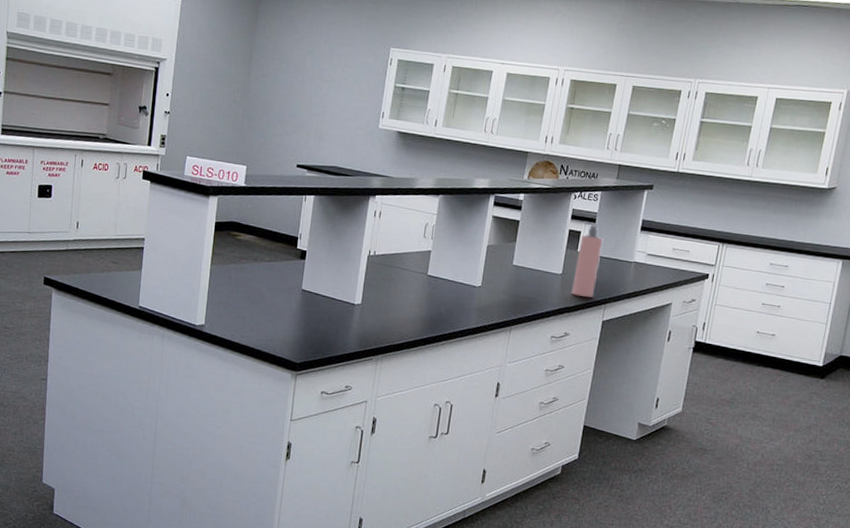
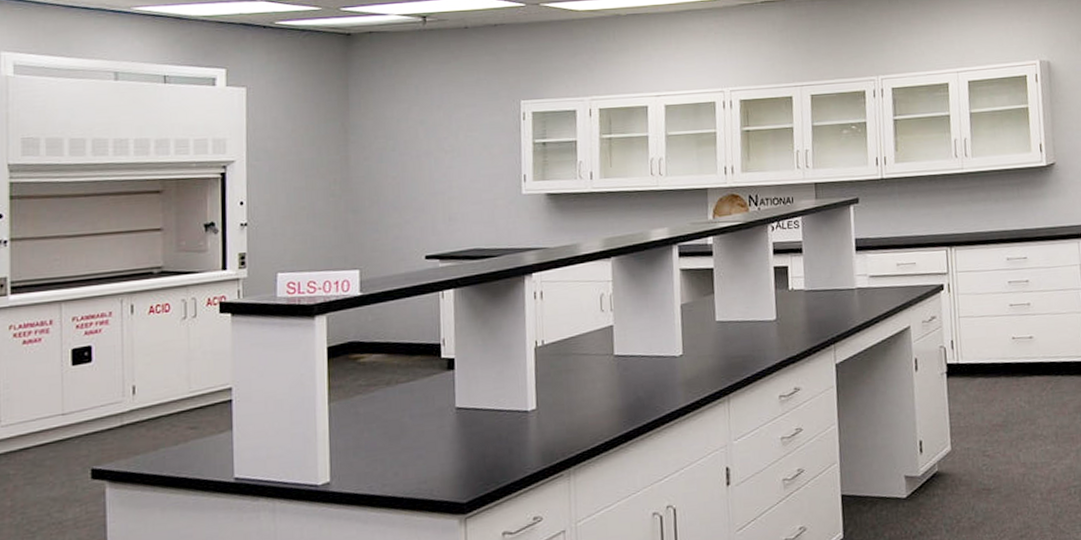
spray bottle: present [571,225,603,297] -> none [789,255,819,342]

